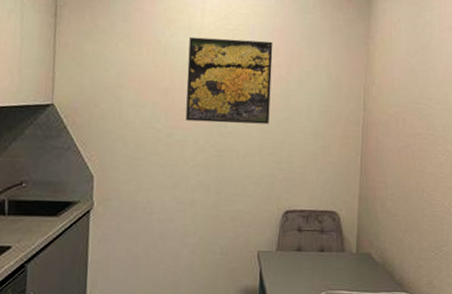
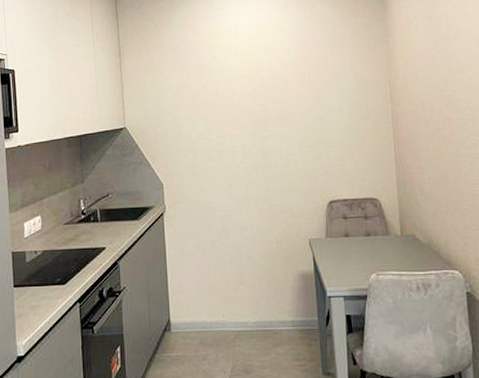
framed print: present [185,36,273,125] -> none [228,52,305,130]

